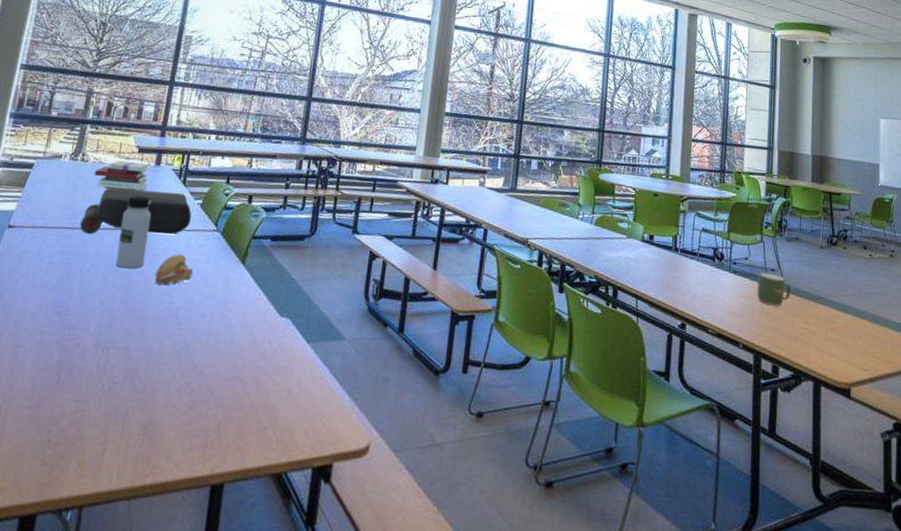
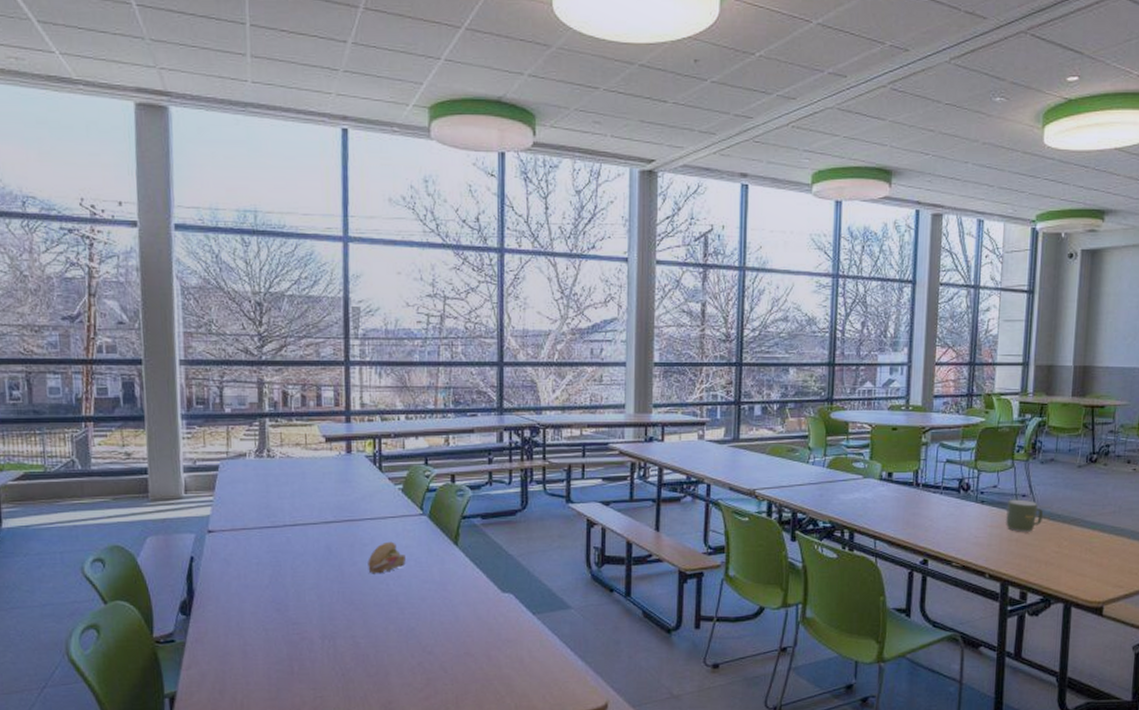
shoulder bag: present [80,187,192,235] -> none [280,479,395,532]
books: present [94,160,150,191] -> none [283,452,341,483]
water bottle: present [115,195,152,269] -> none [323,487,355,561]

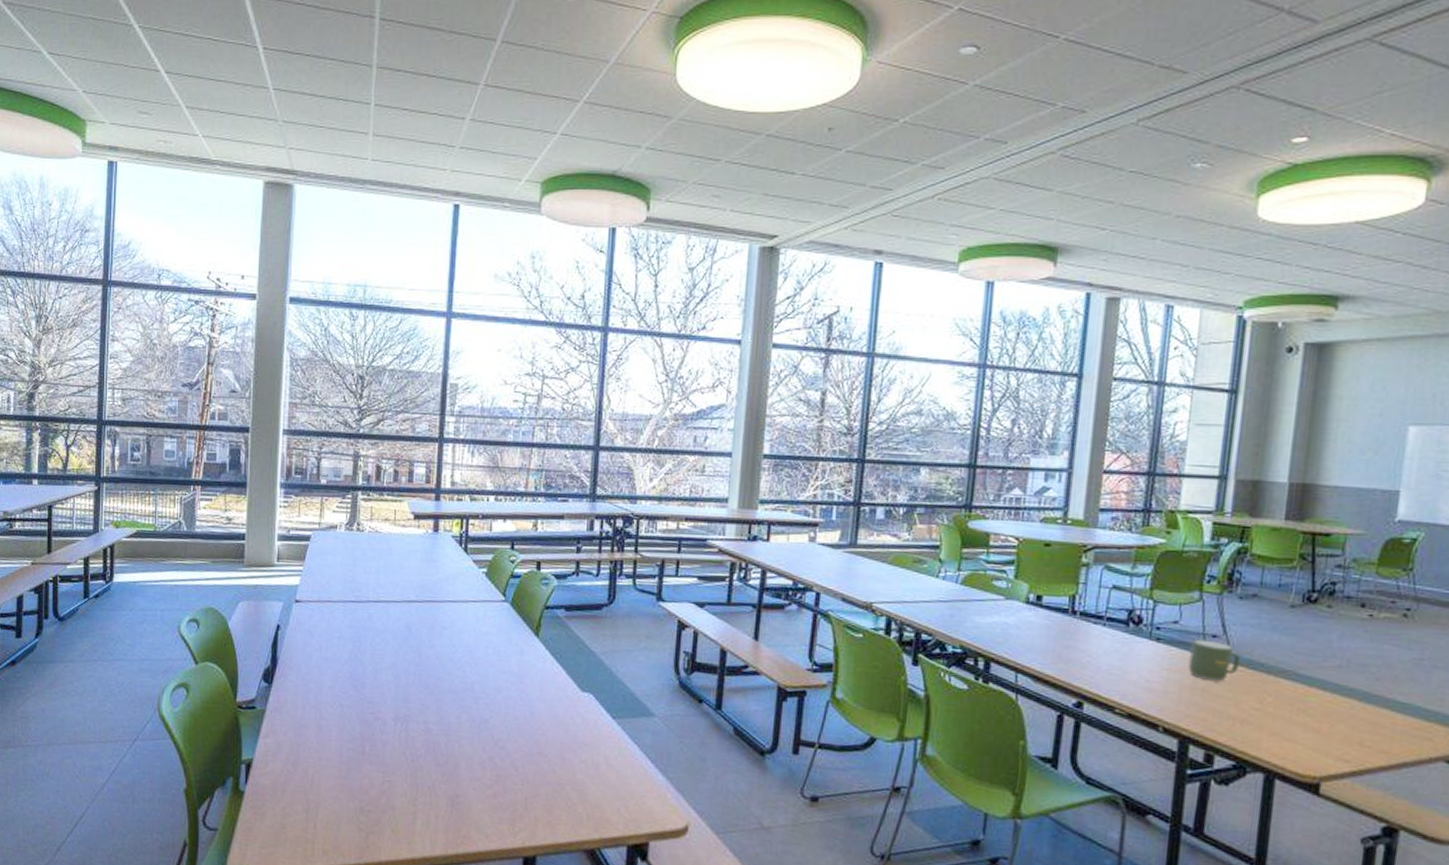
sandwich: present [368,541,406,574] -> none [446,626,484,660]

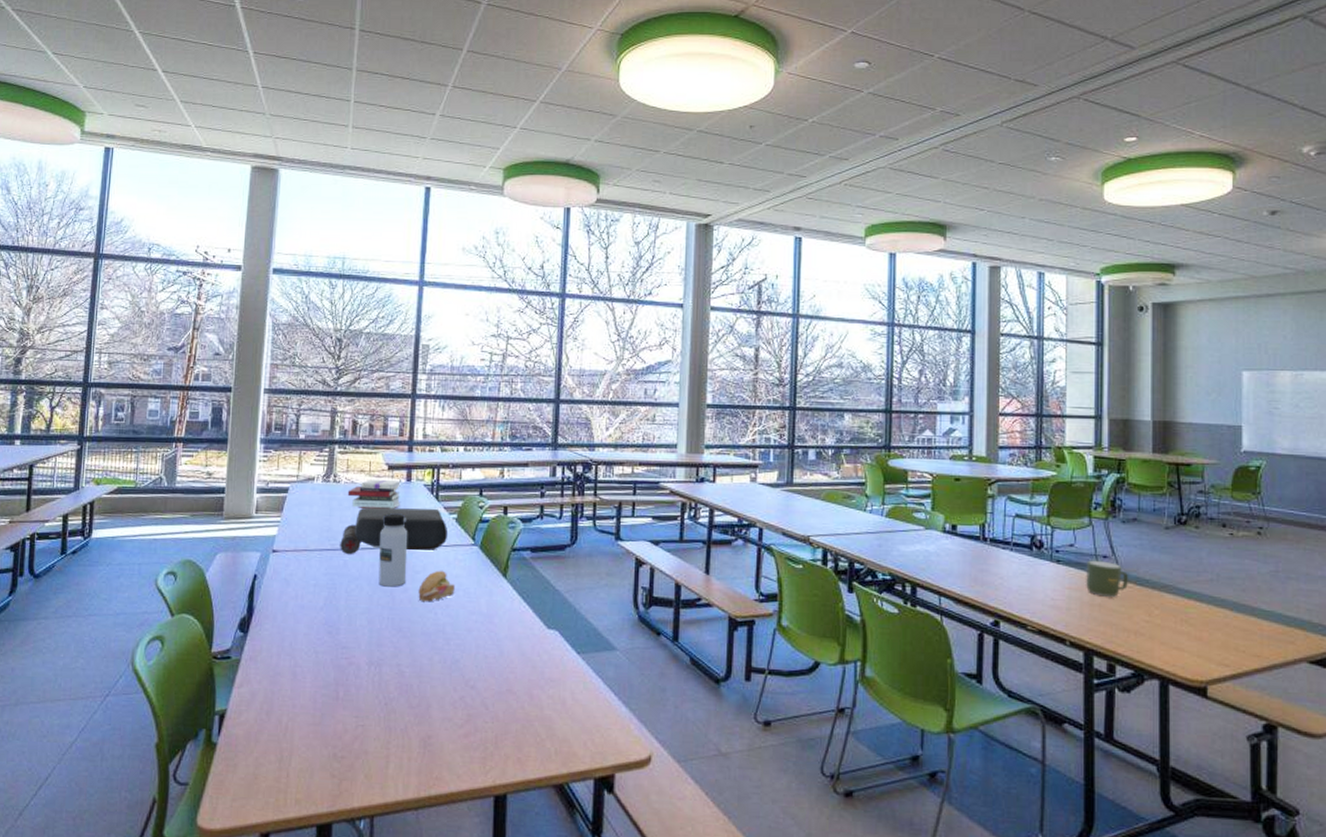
shoulder bag: none [364,558,478,608] -> present [340,507,449,555]
books: none [371,528,427,561] -> present [347,479,401,509]
water bottle: none [404,565,435,643] -> present [378,513,408,587]
sandwich: none [446,626,484,660] -> present [418,570,455,602]

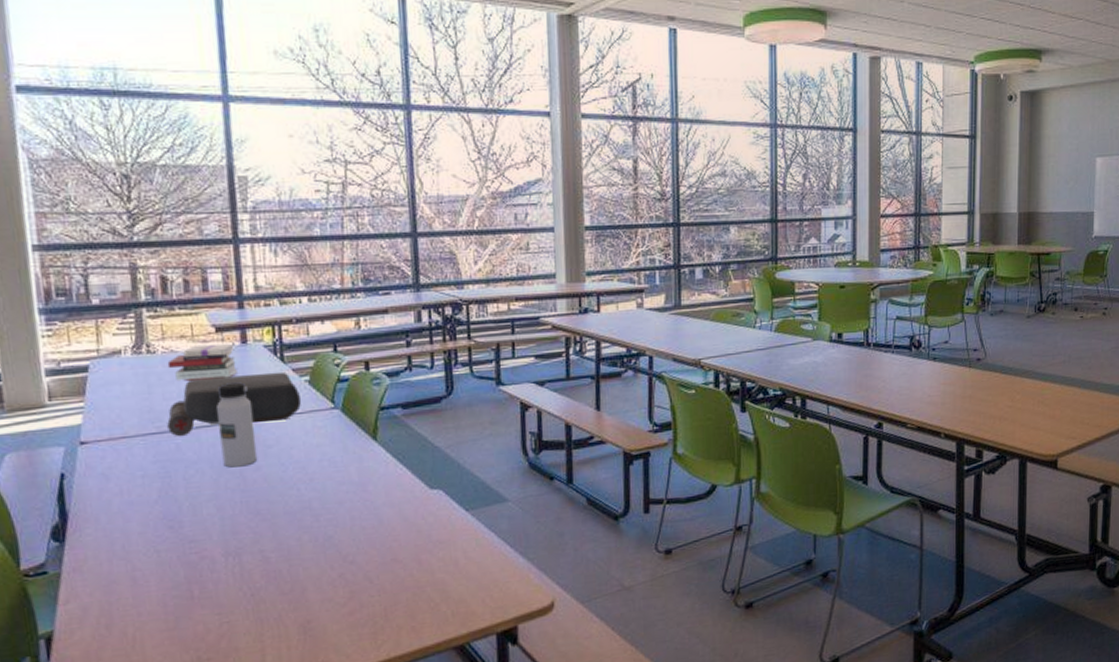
sandwich: present [418,570,455,602] -> none [273,440,318,479]
mug: present [1086,560,1128,597] -> none [959,354,995,388]

